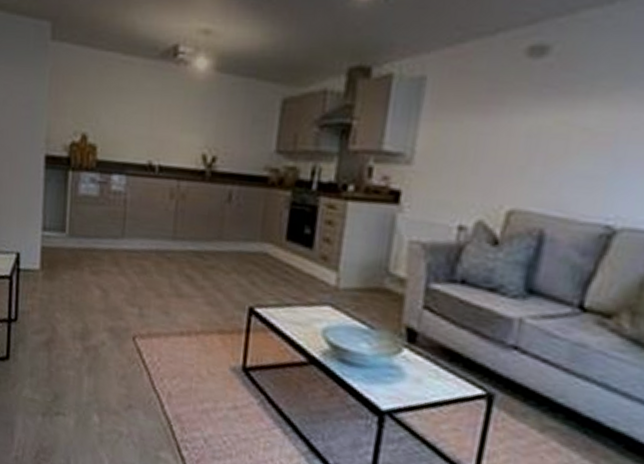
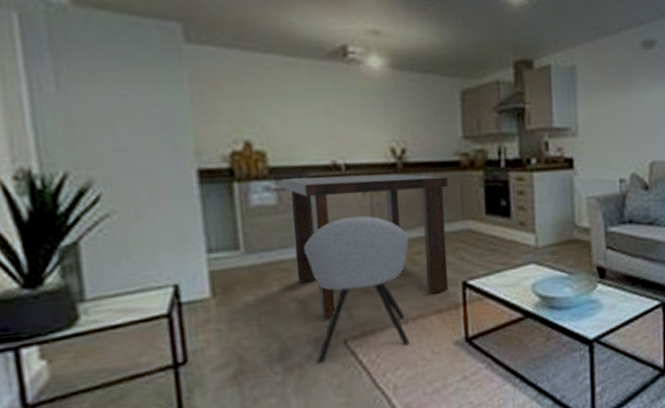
dining table: none [104,173,253,314] -> present [280,174,449,318]
chair: none [108,218,205,358] -> present [304,215,410,364]

